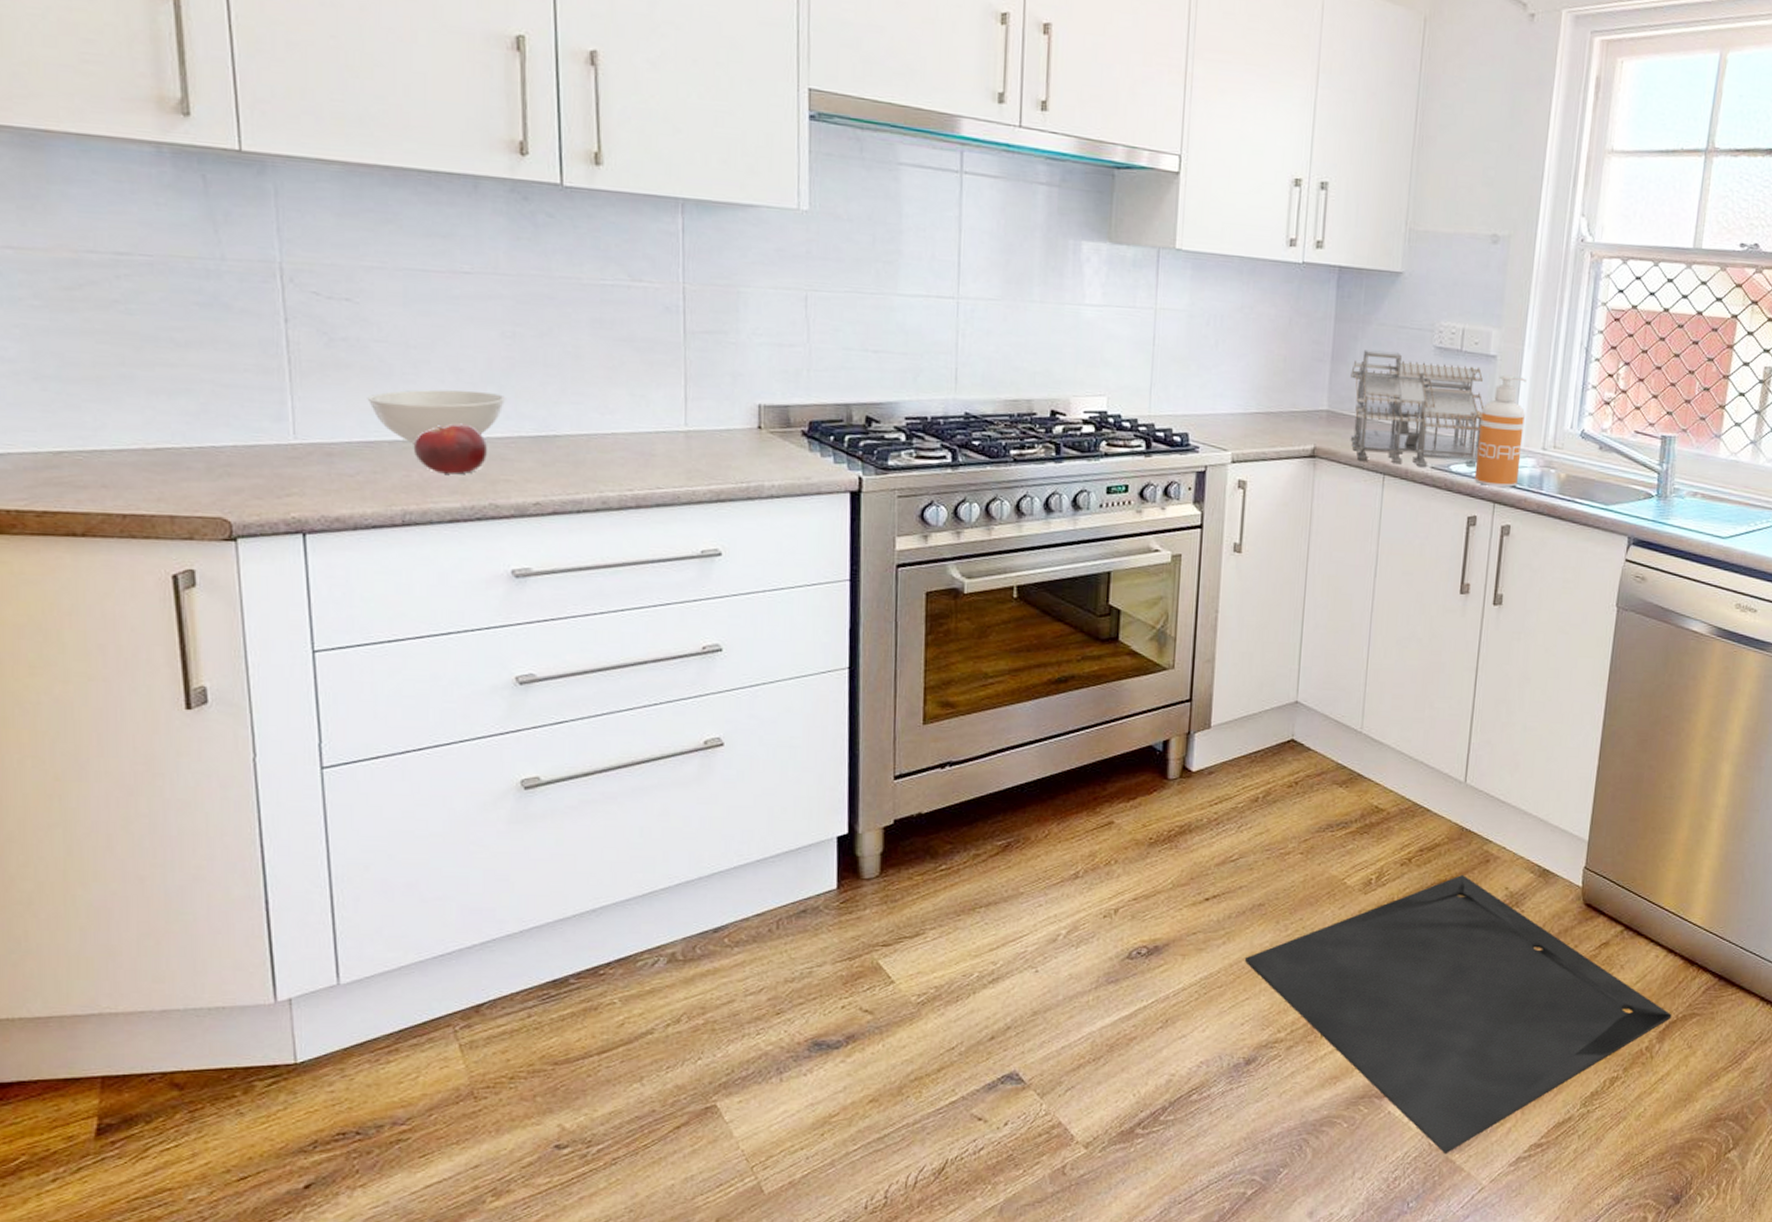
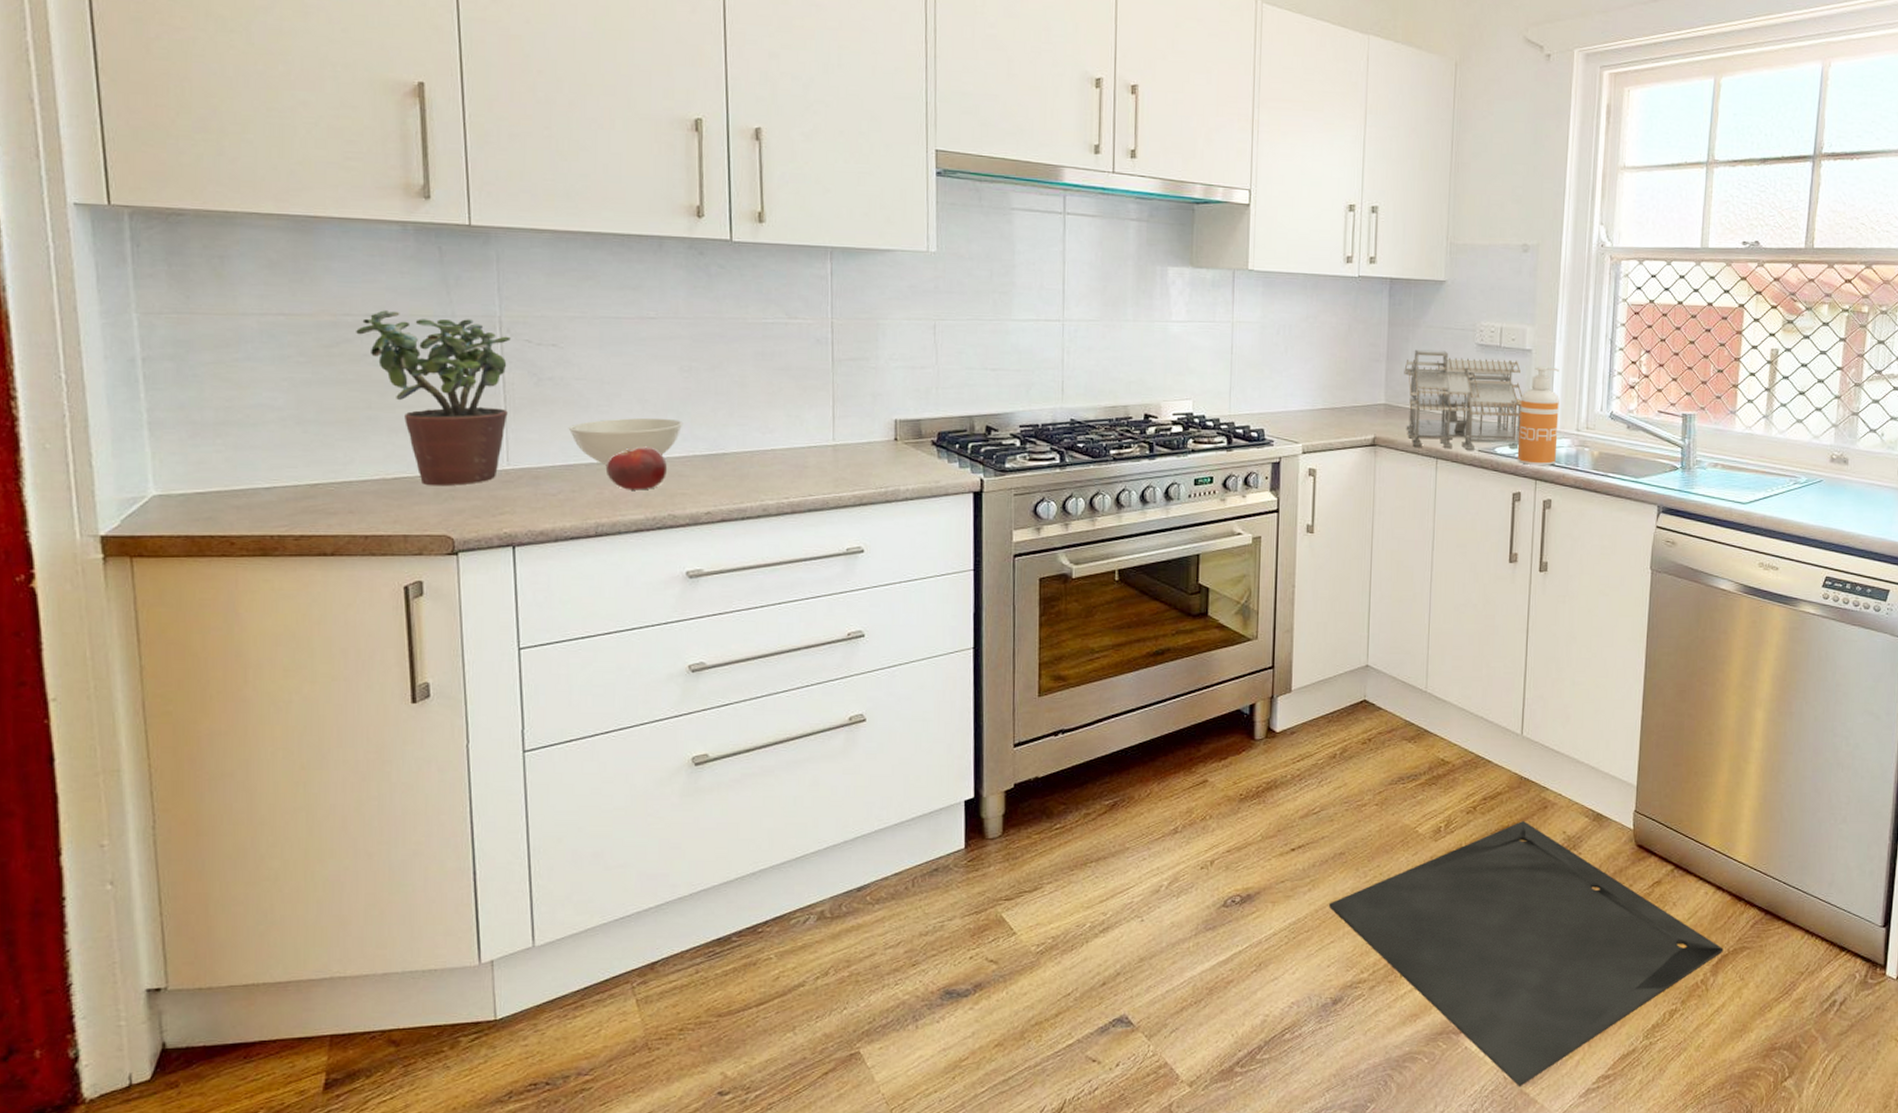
potted plant: none [103,248,294,461] -> present [356,310,511,487]

